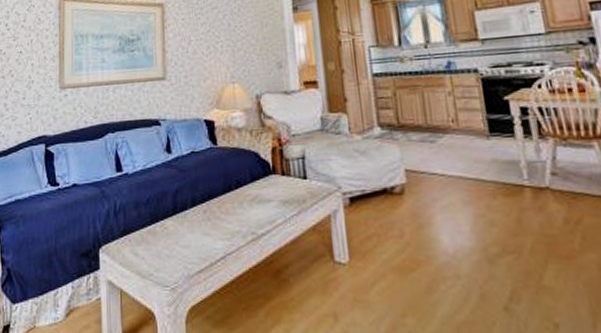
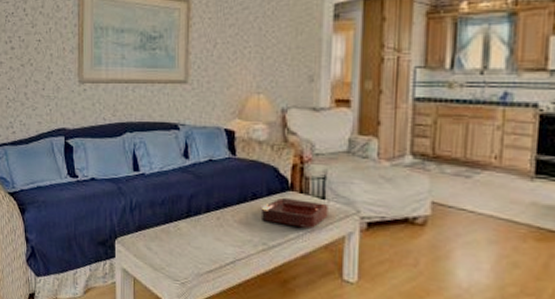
decorative tray: none [246,181,312,211] -> present [260,197,328,229]

